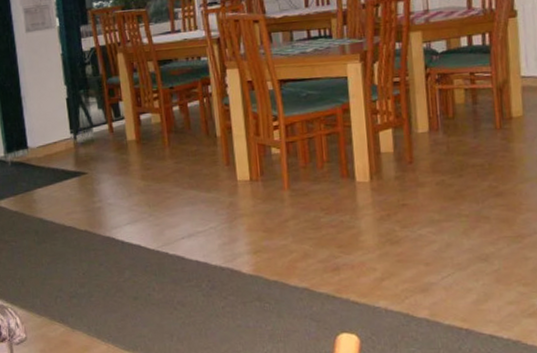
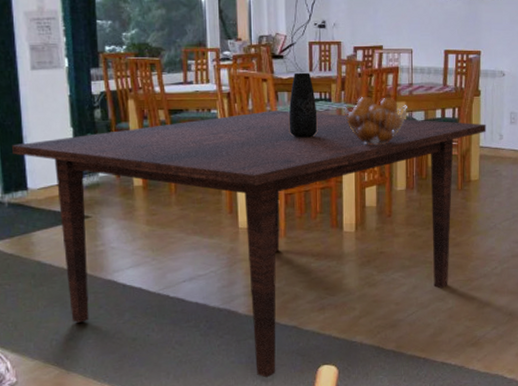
table: none [12,49,529,345] -> present [12,110,486,378]
vase: none [284,9,319,81] -> present [288,72,318,138]
fruit basket: none [347,27,424,83] -> present [344,96,407,145]

